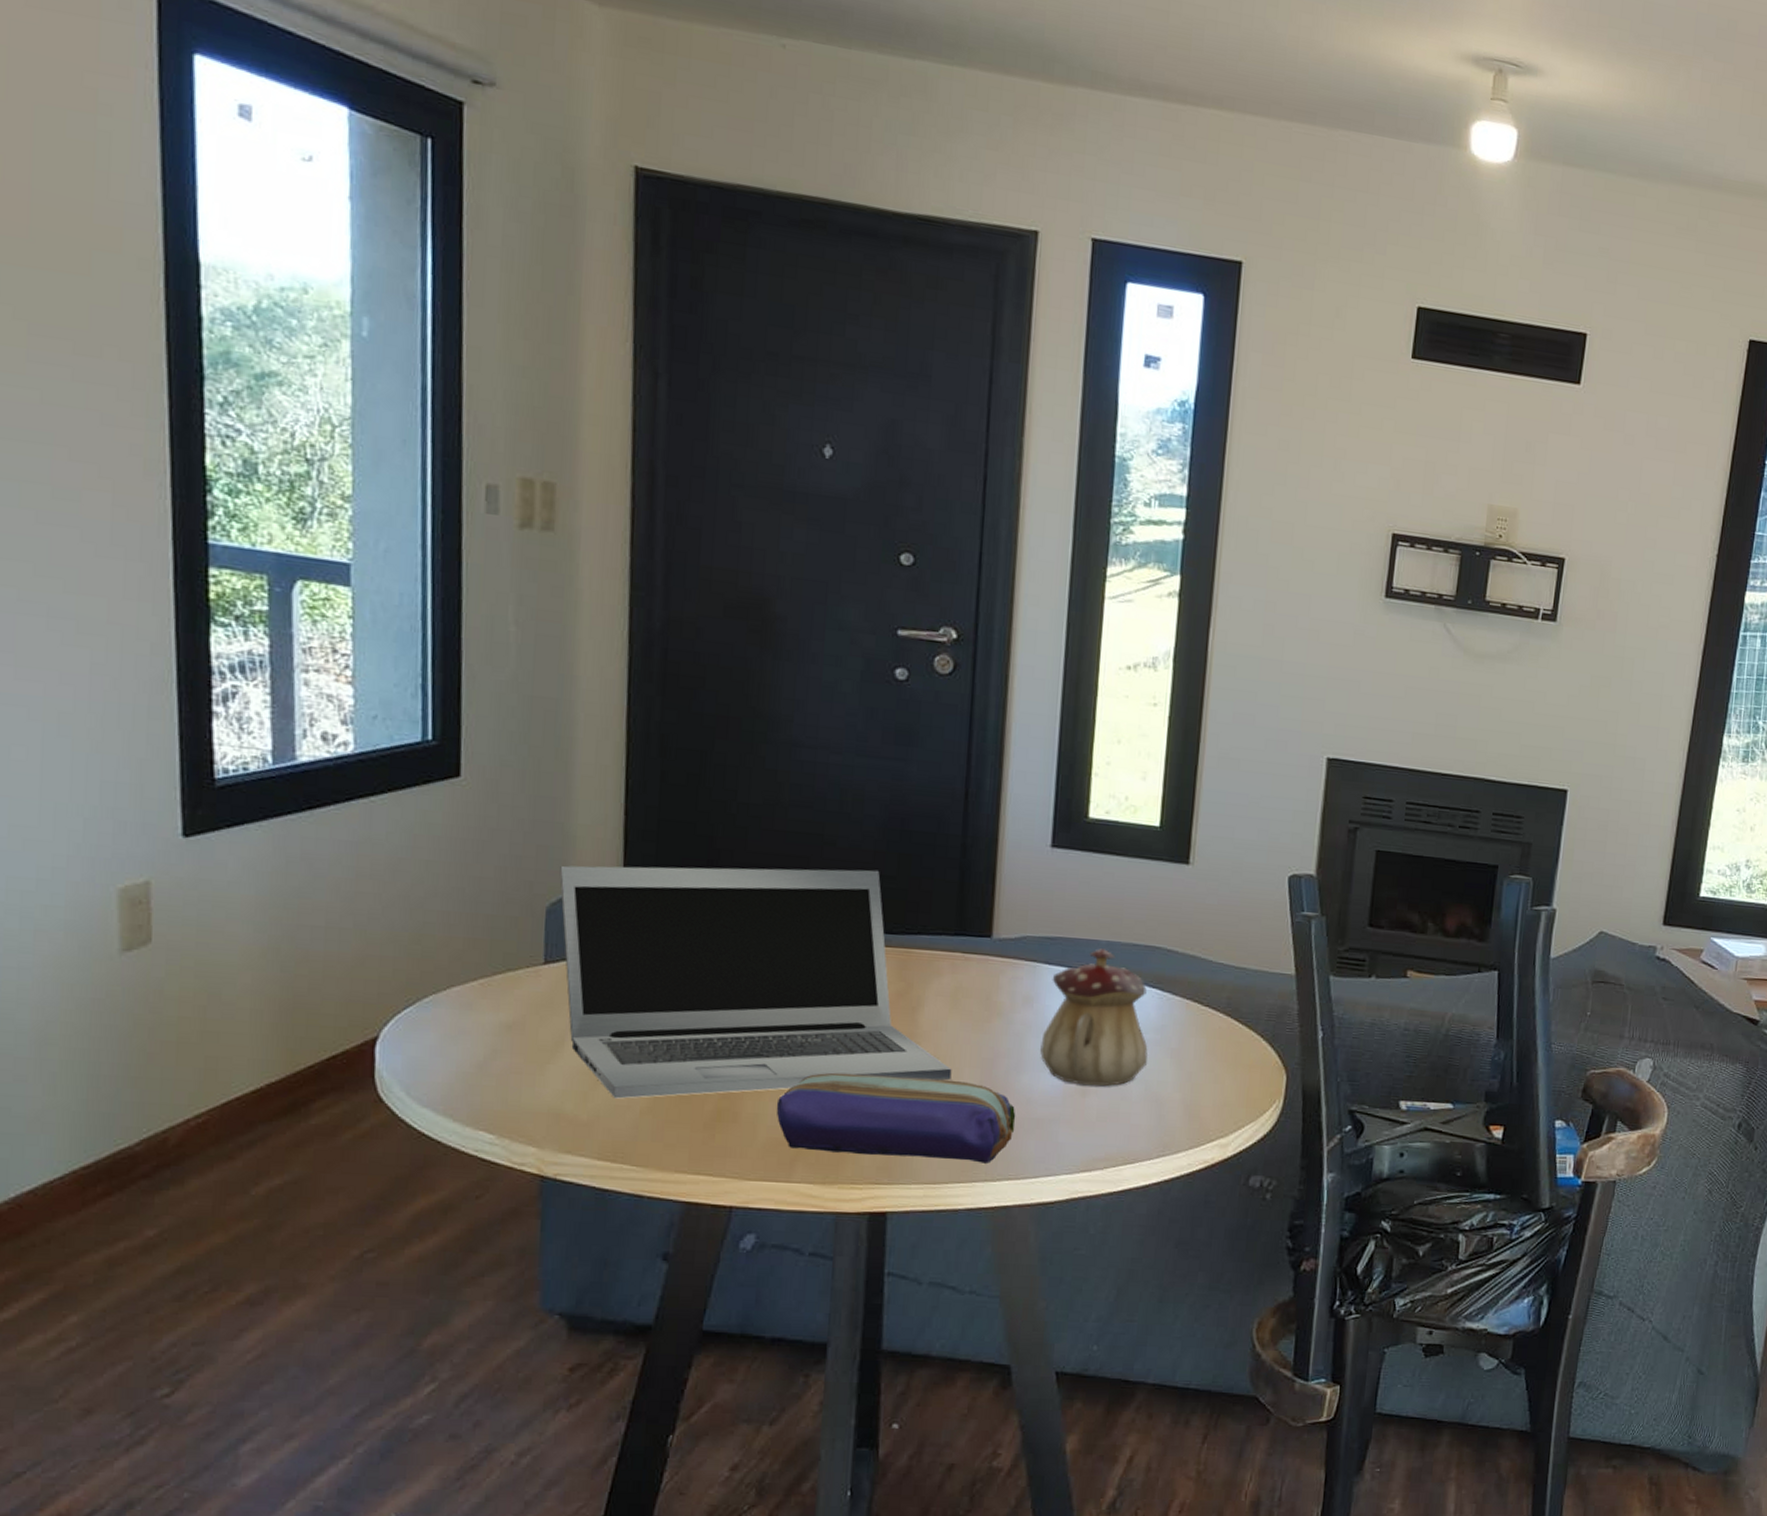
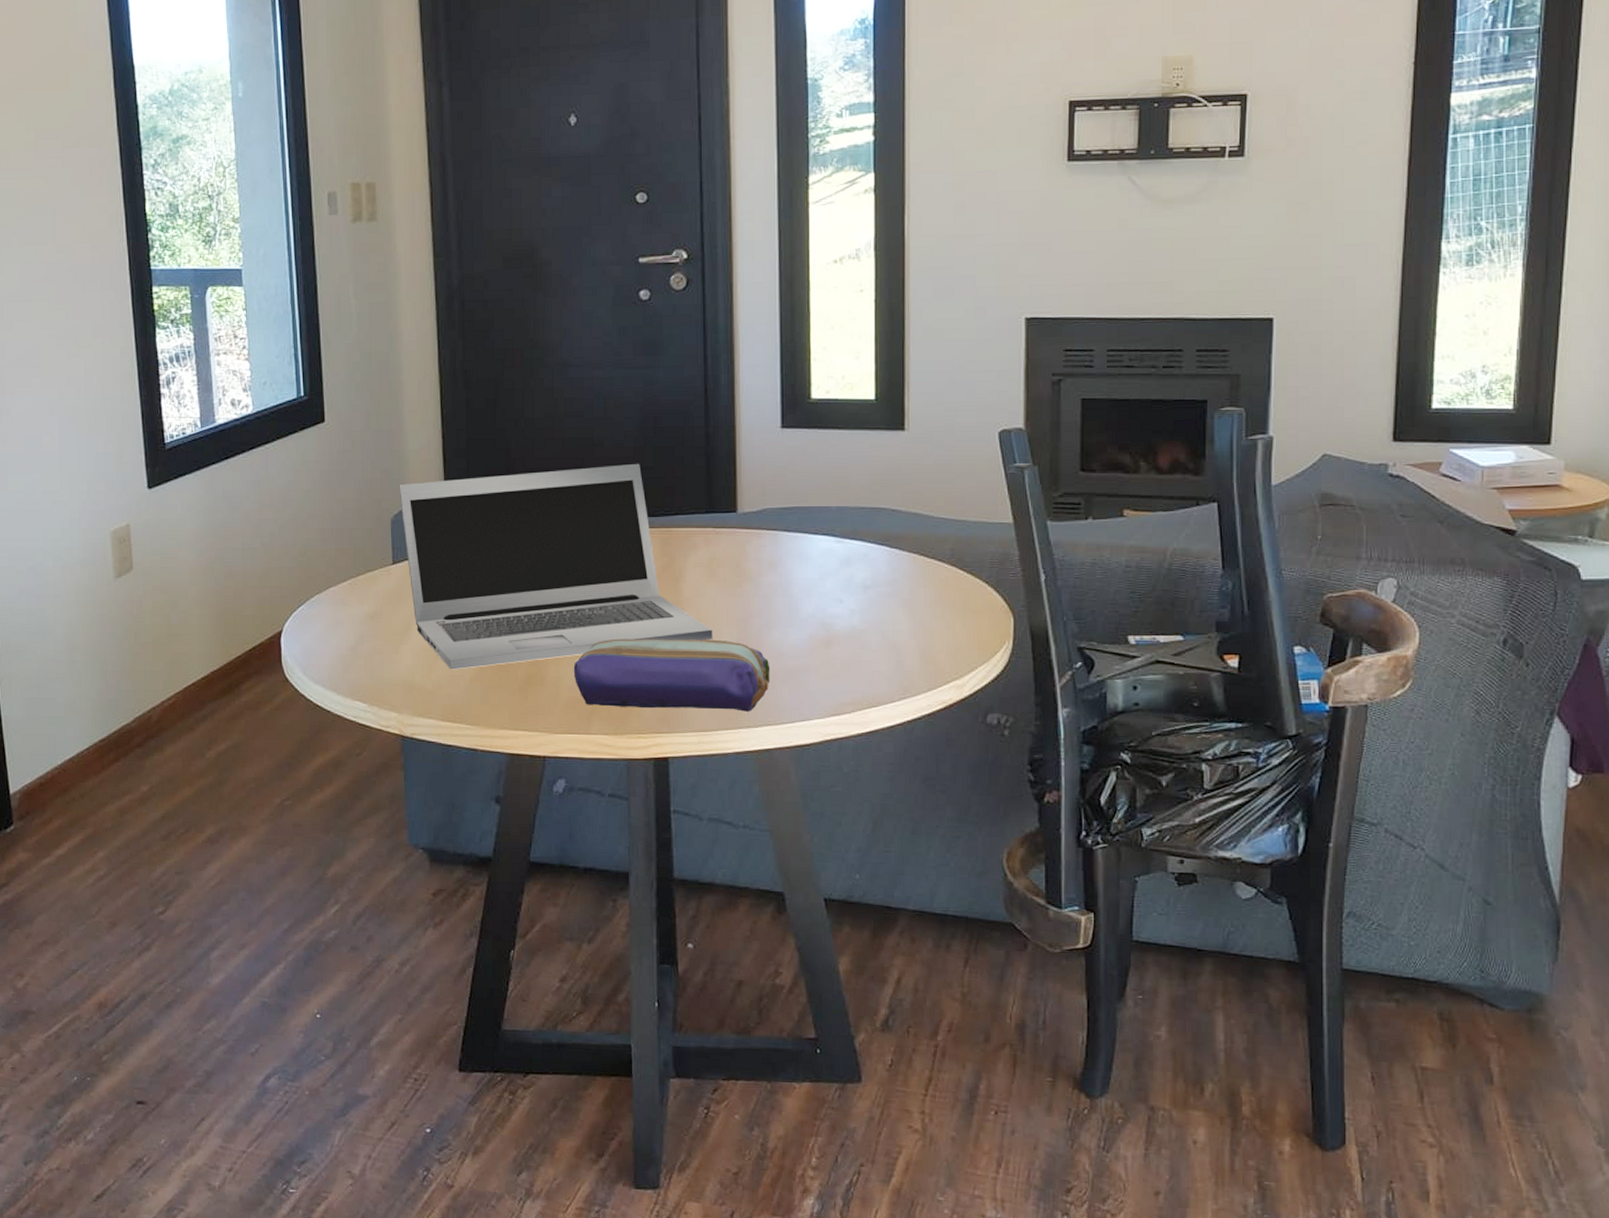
teapot: present [1040,948,1148,1087] -> none [787,514,882,638]

